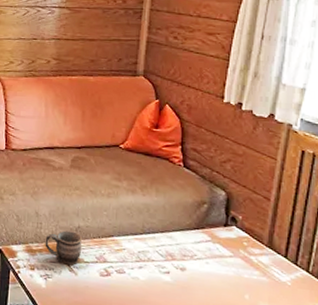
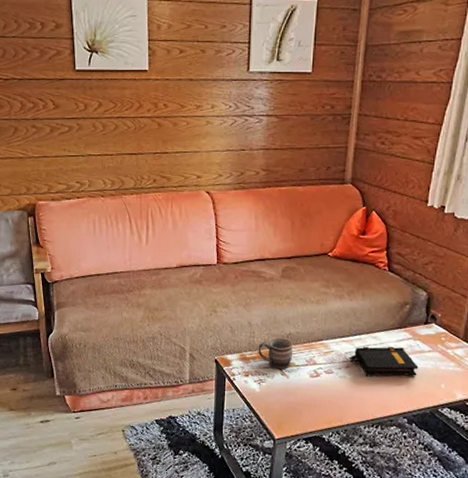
book: none [142,246,219,283] -> present [349,346,419,377]

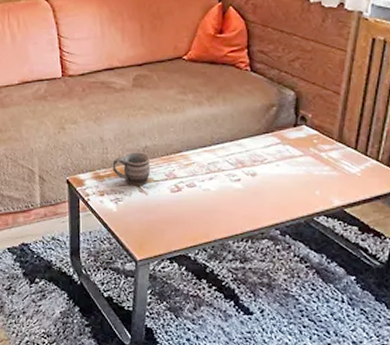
book: present [349,346,419,377] -> none [212,154,290,188]

